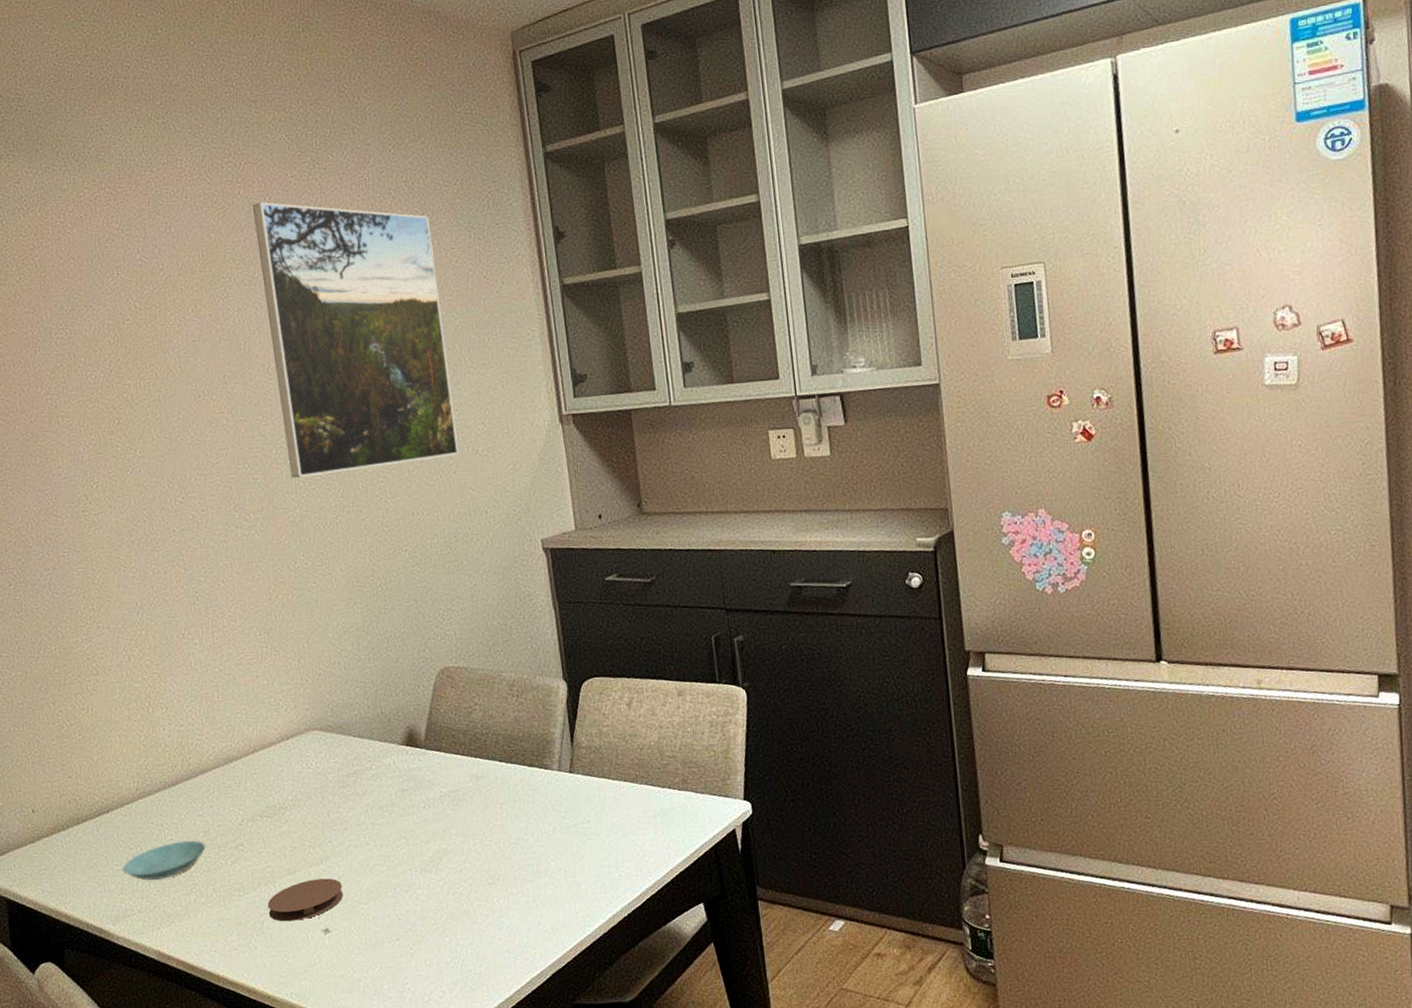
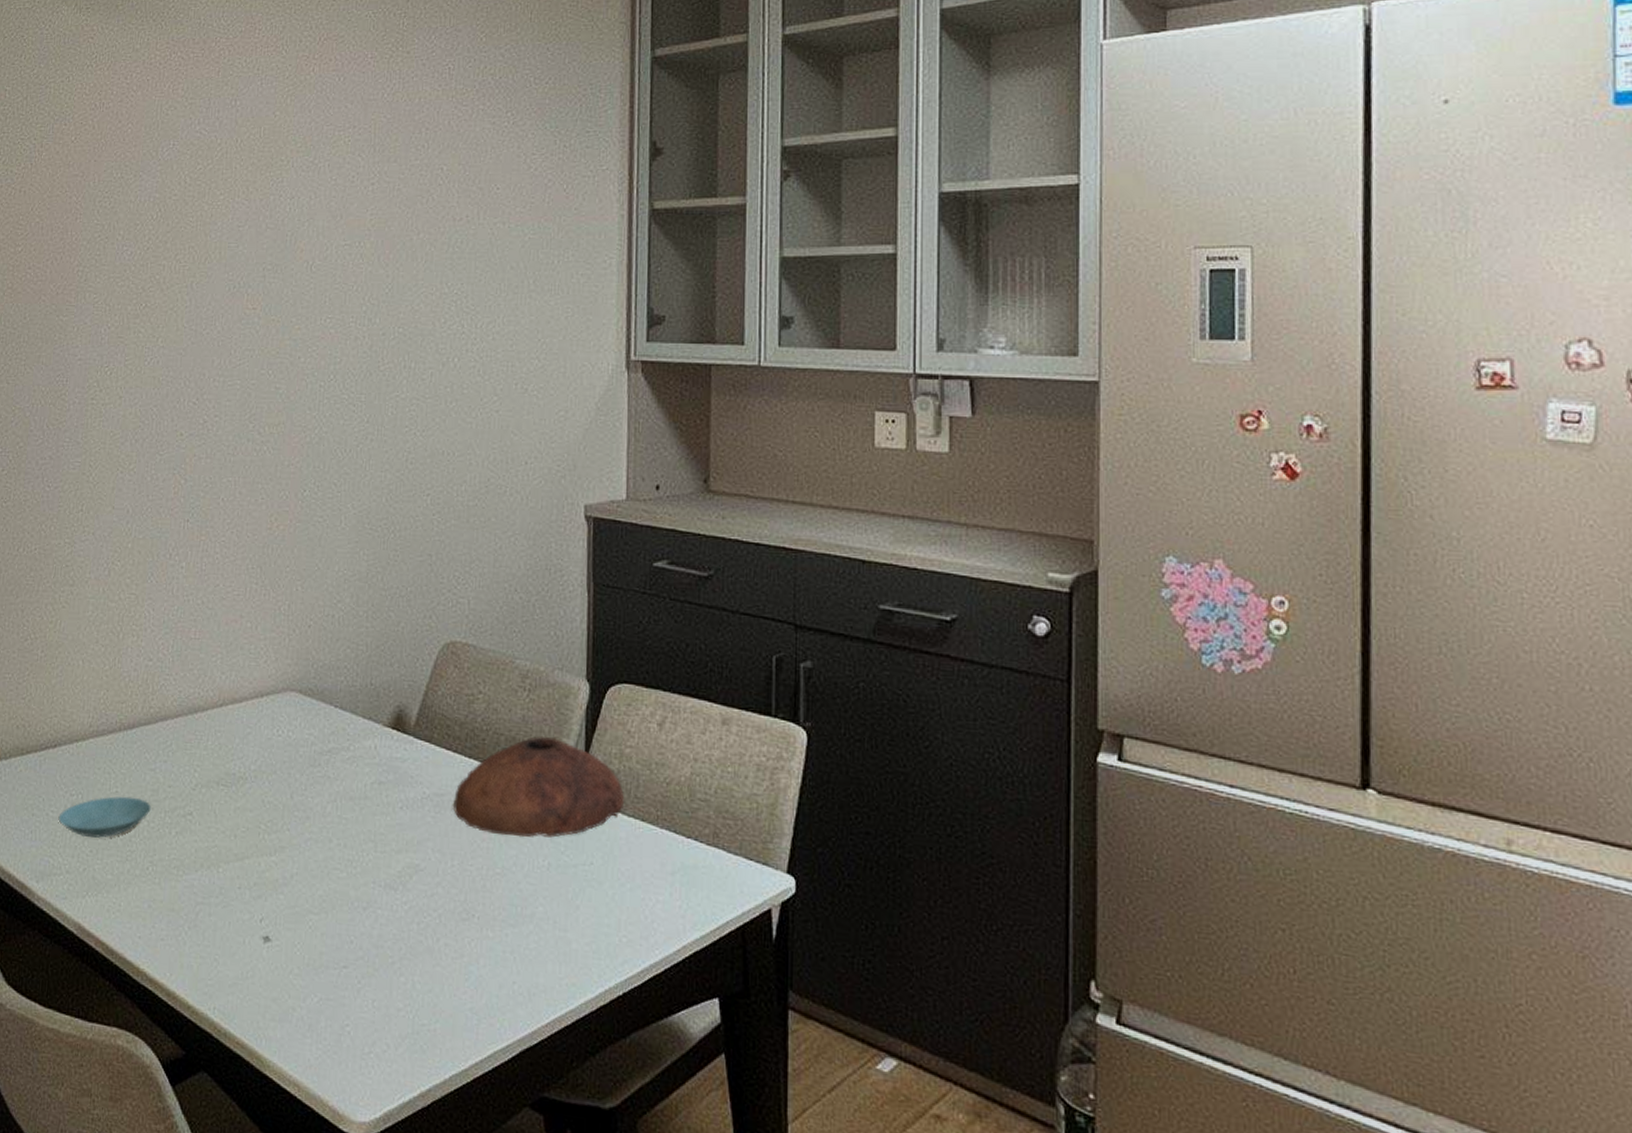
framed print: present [252,202,459,478] -> none [316,82,513,394]
coaster: present [267,878,343,922] -> none [206,871,293,920]
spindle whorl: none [467,729,609,814] -> present [454,735,625,838]

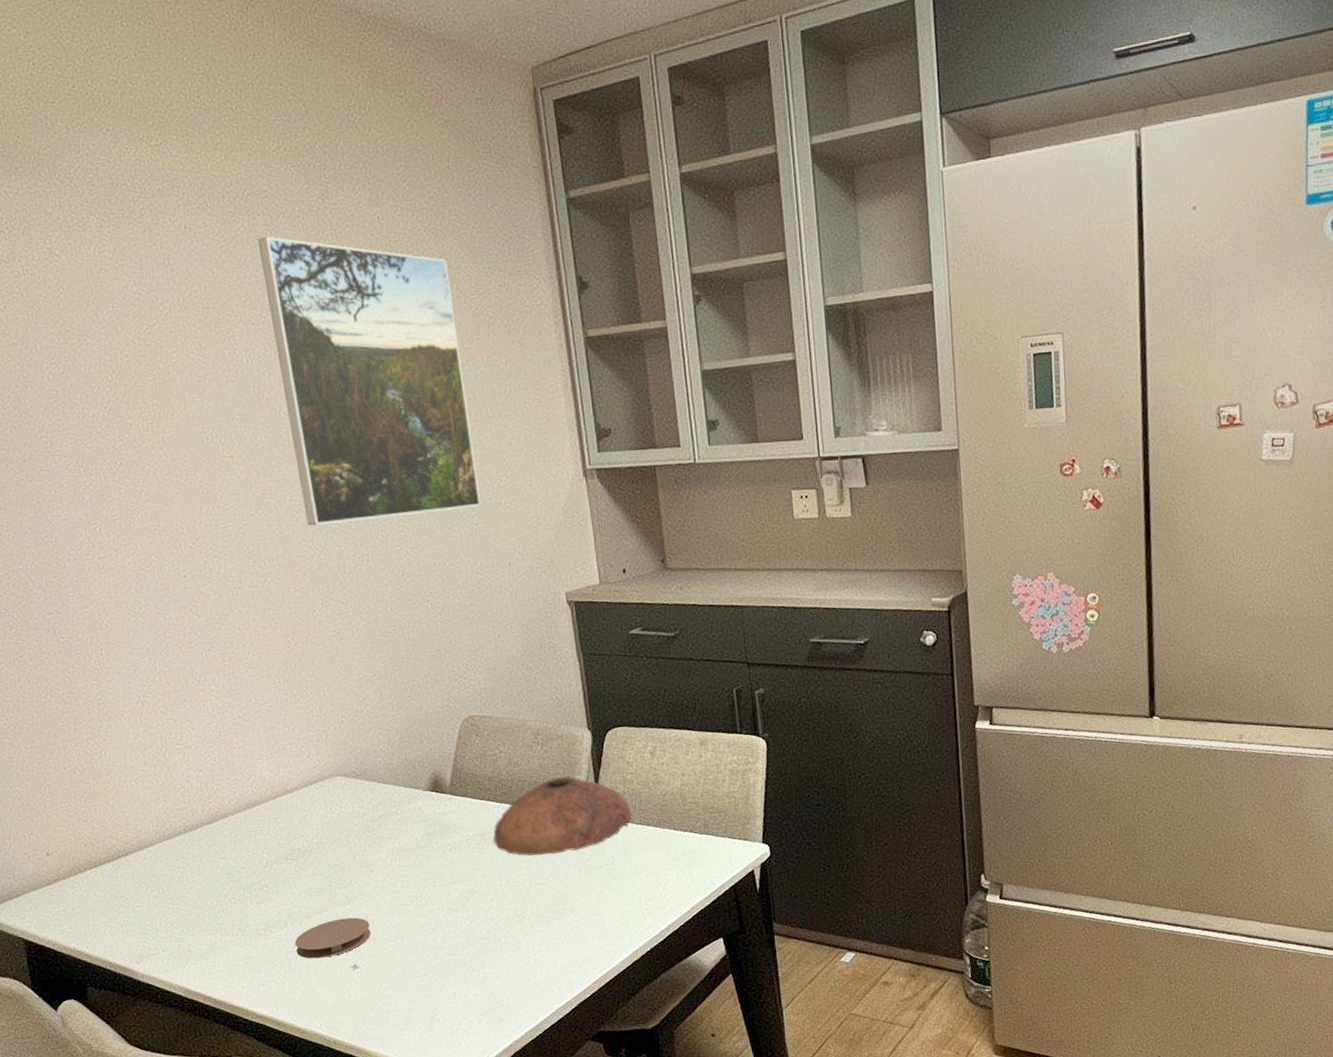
saucer: present [58,796,151,838] -> none [144,882,230,922]
coaster: none [206,871,293,920] -> present [294,917,371,959]
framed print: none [316,82,513,394] -> present [257,236,481,526]

